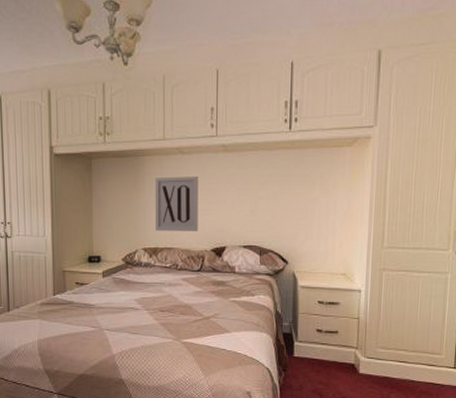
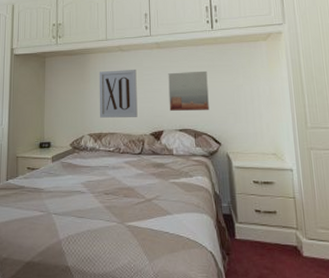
wall art: none [234,180,280,225] -> present [168,70,209,111]

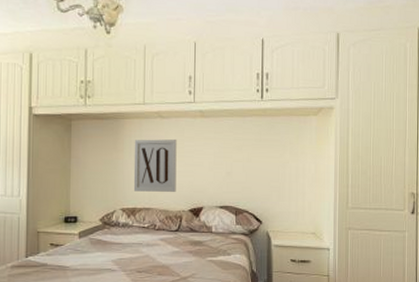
wall art: present [168,70,209,111] -> none [211,144,253,187]

